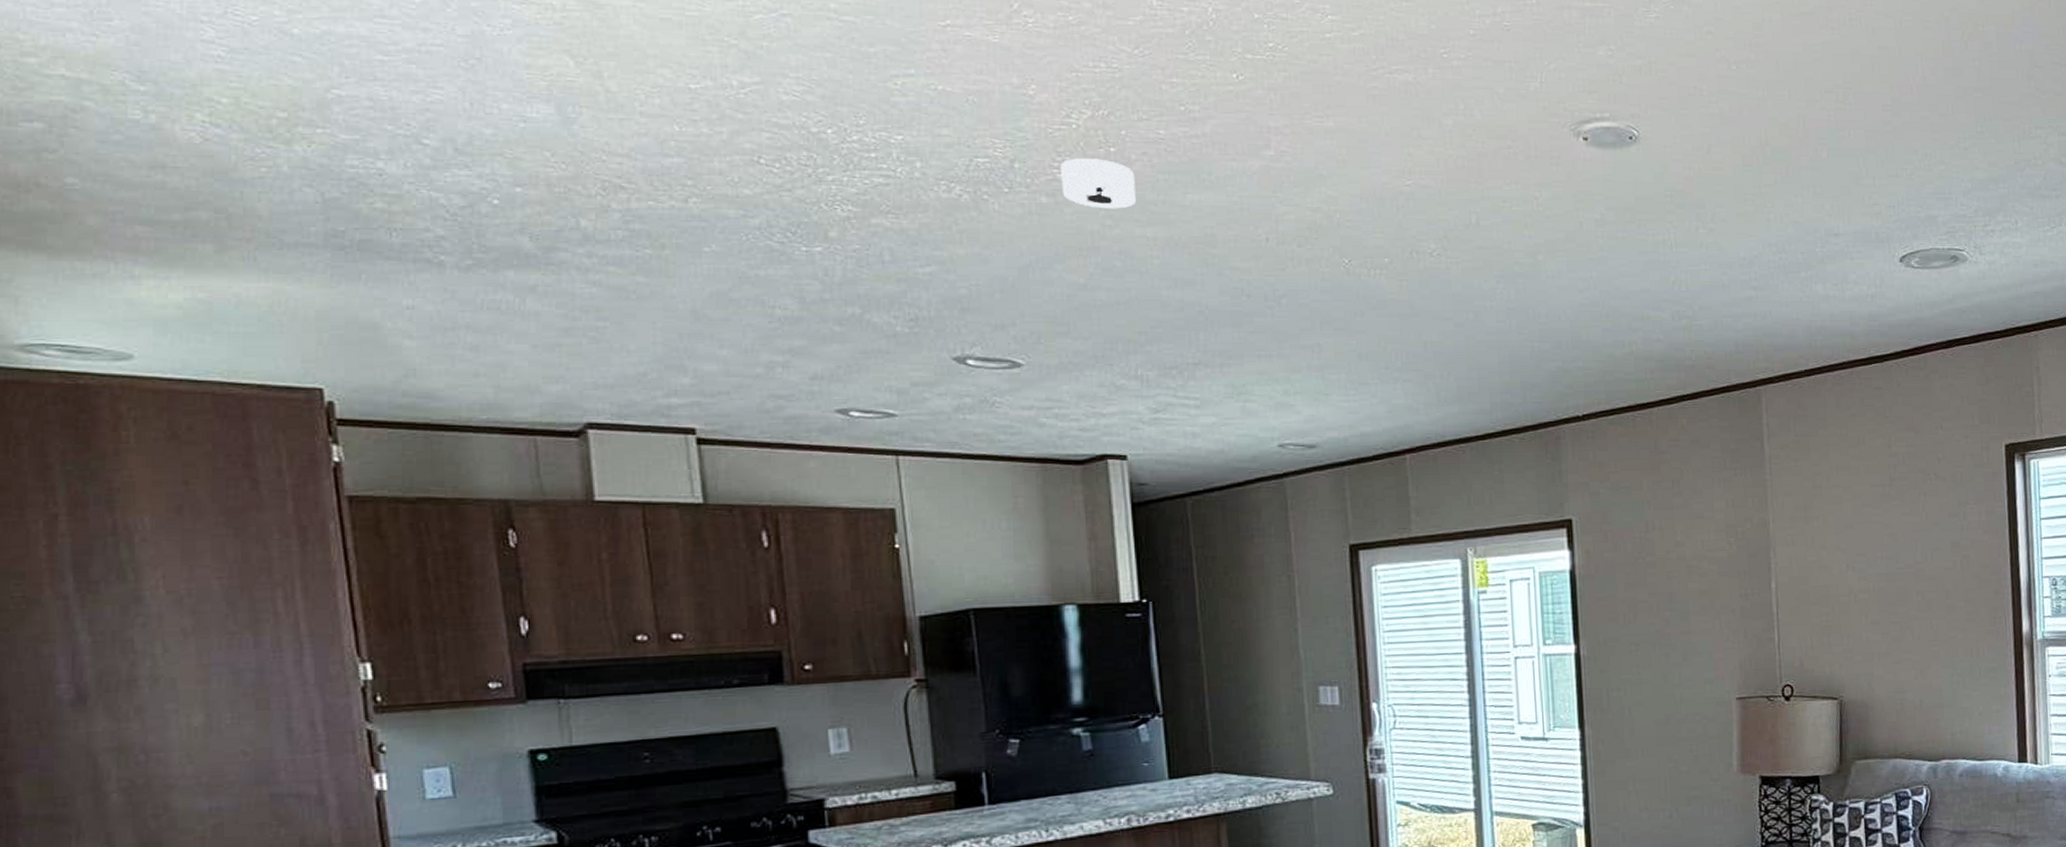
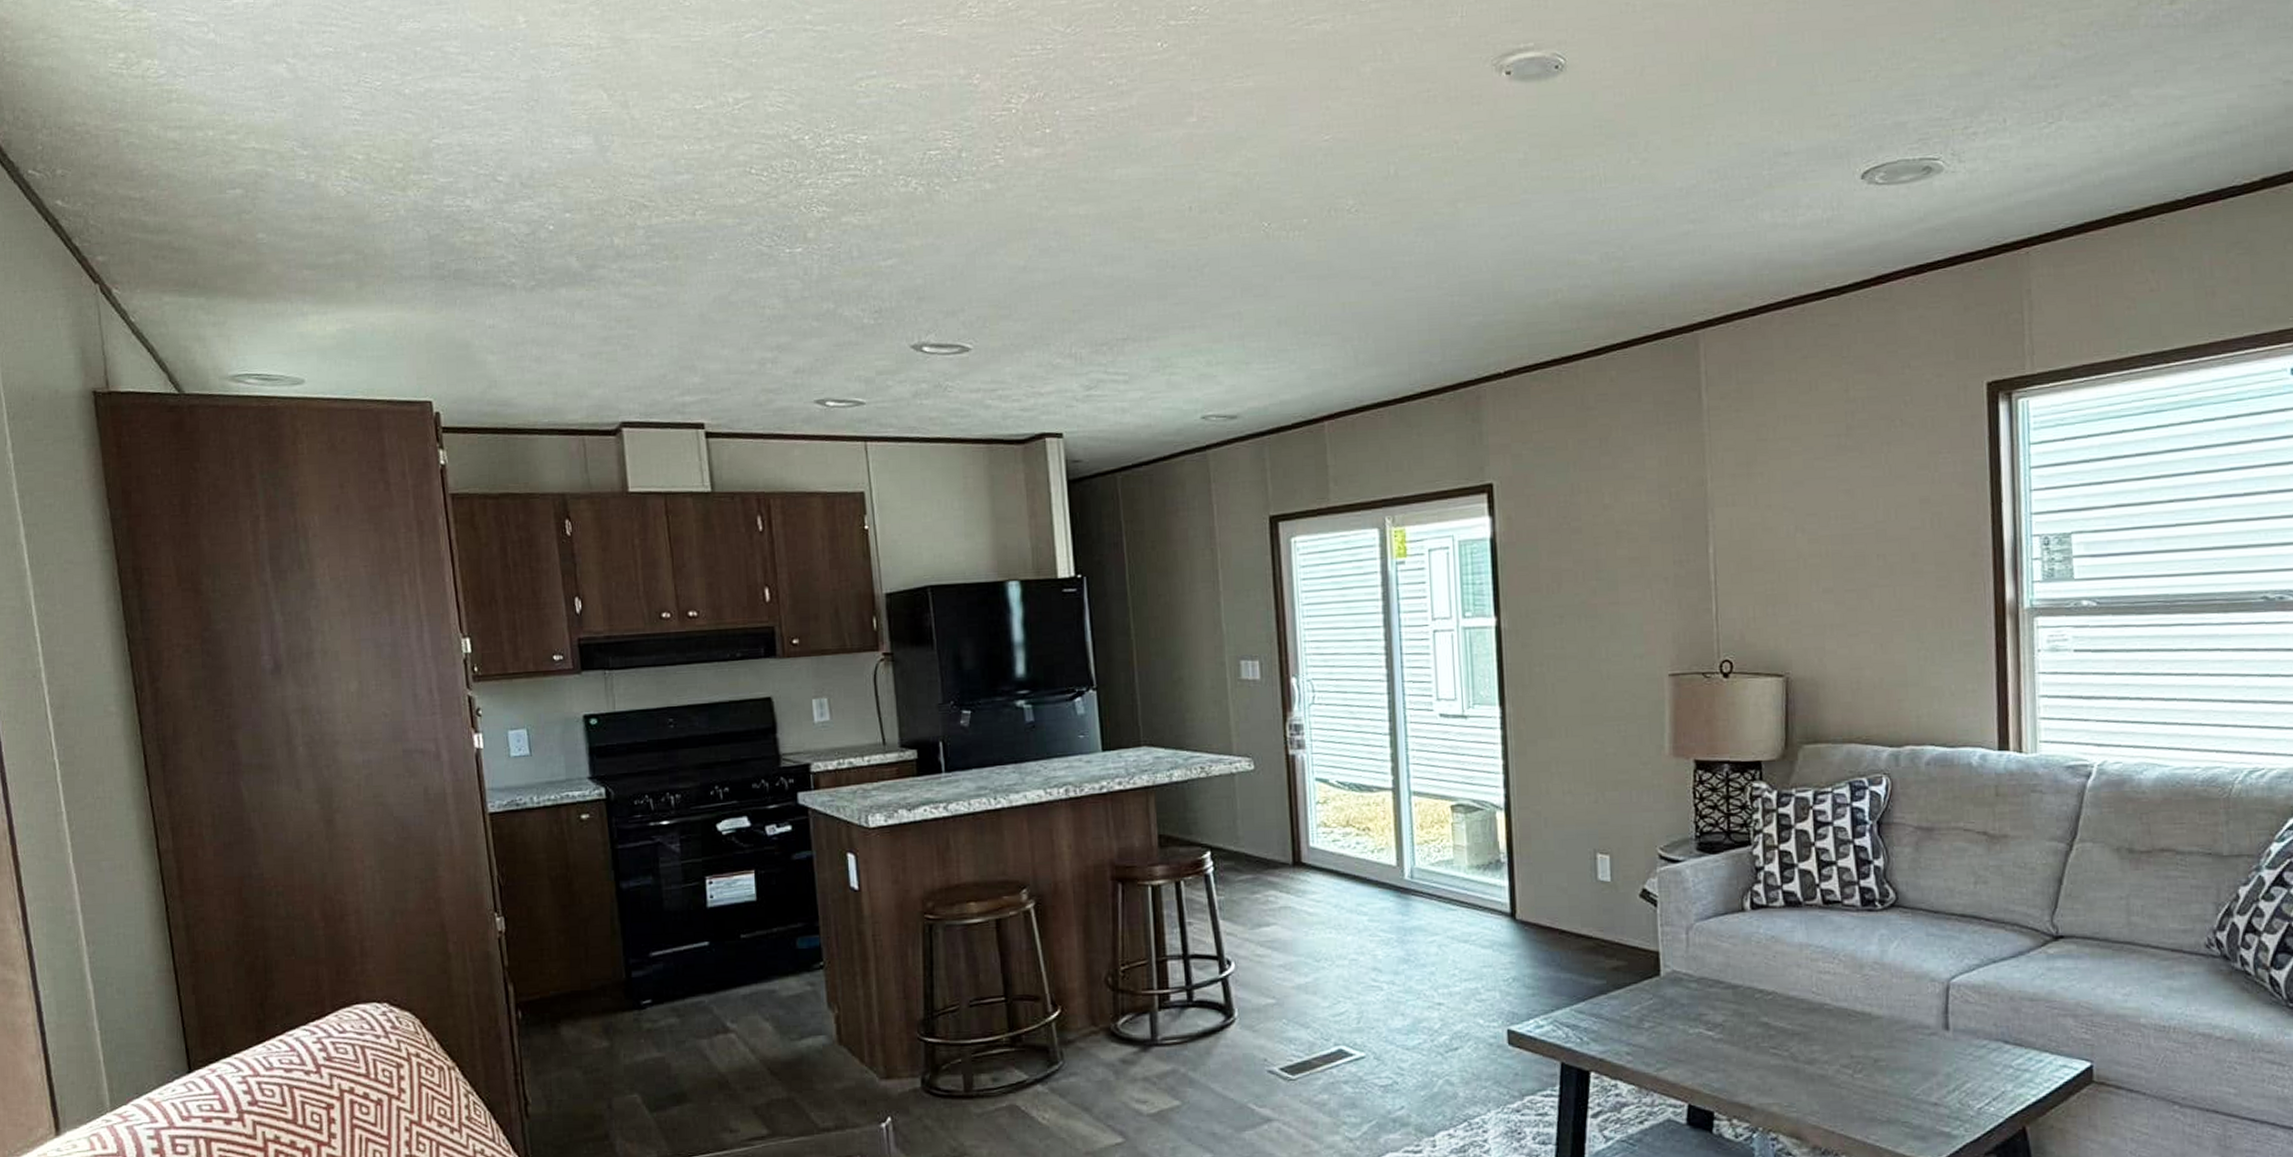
smoke detector: present [1061,158,1136,209] -> none [1002,141,1069,191]

